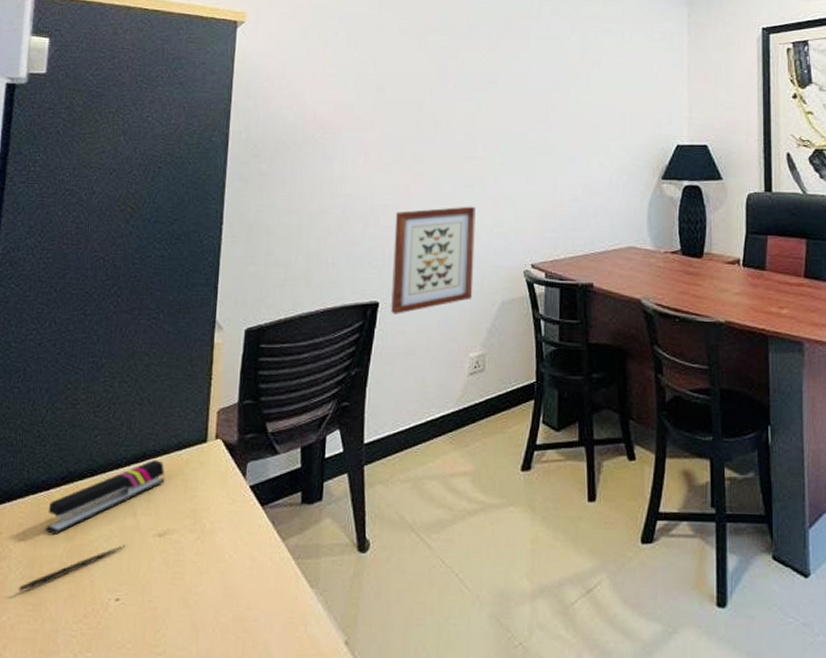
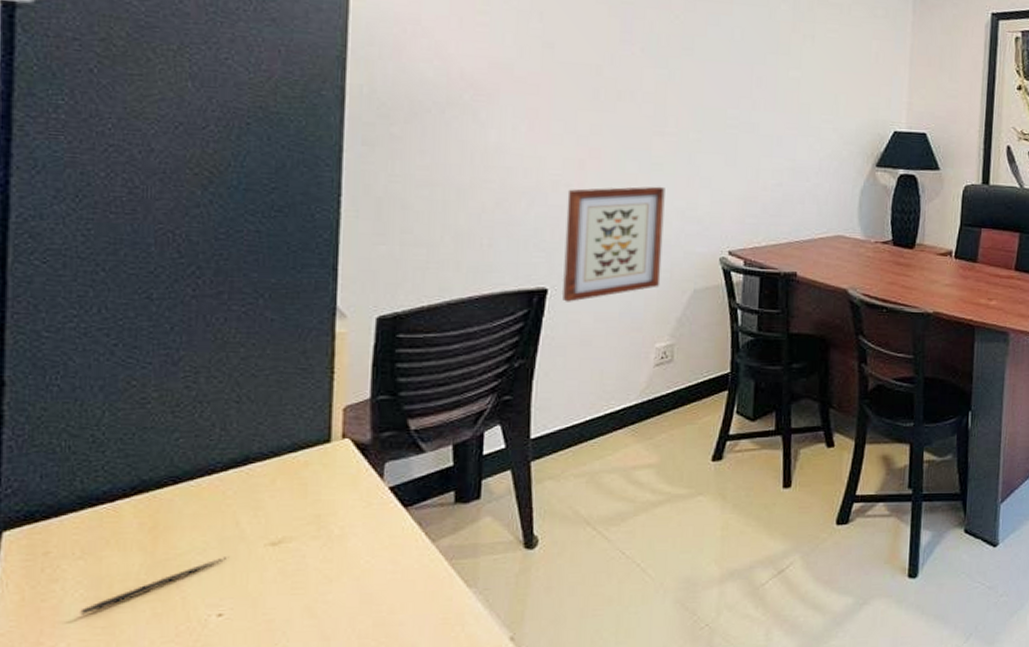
stapler: present [45,460,165,534] -> none [112,463,276,550]

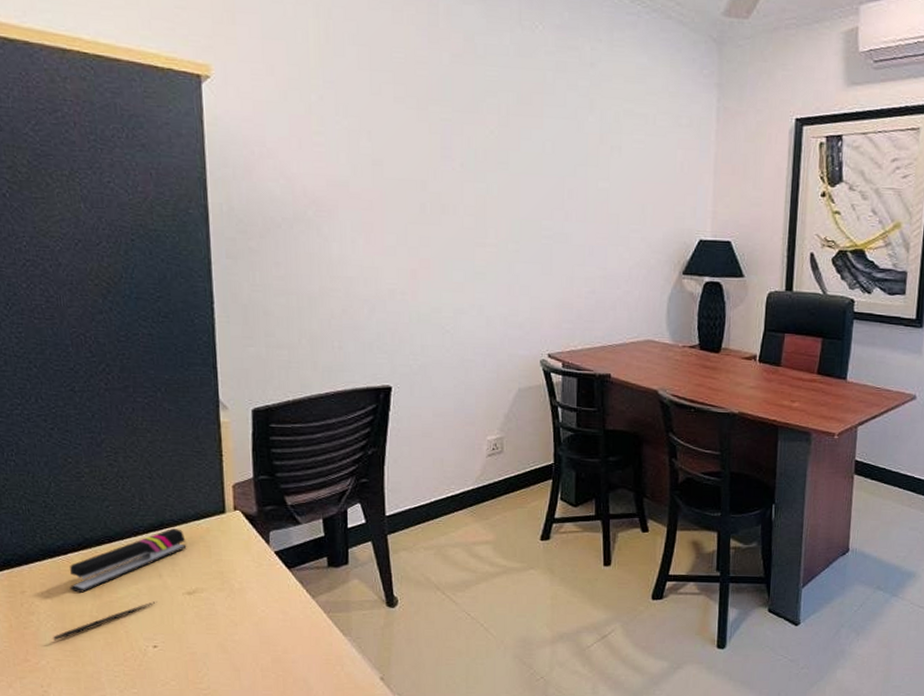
stapler: none [112,463,276,550] -> present [69,528,187,593]
wall art: present [563,186,665,302] -> none [403,294,489,399]

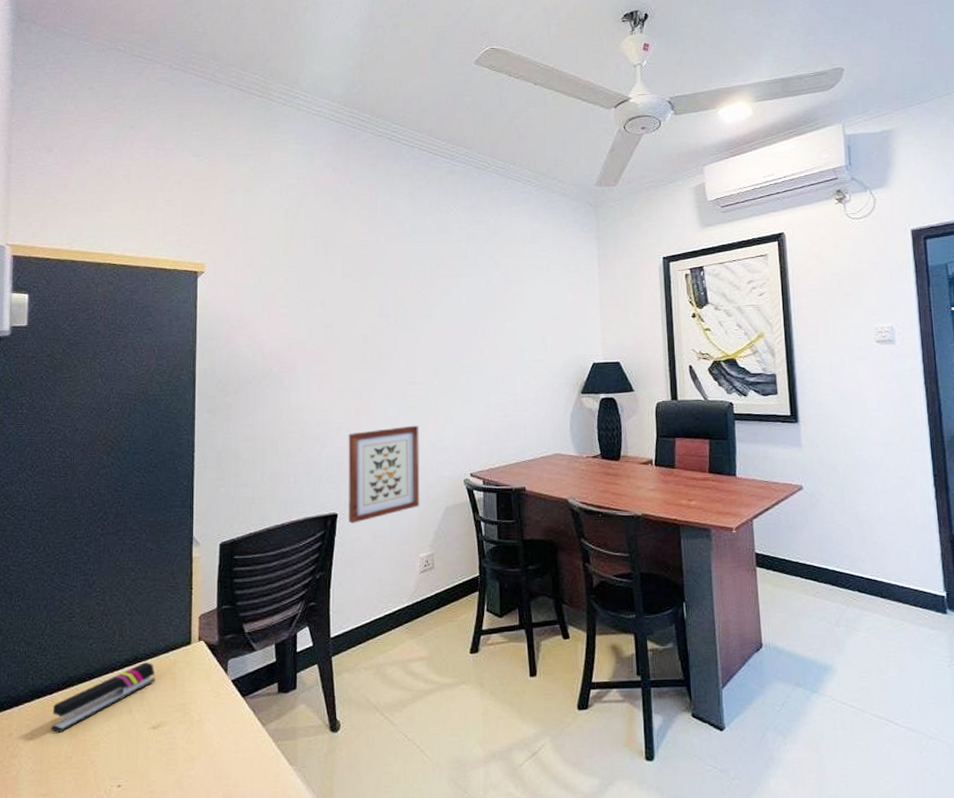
pen: present [53,601,157,641] -> none [30,738,125,784]
wall art: none [403,294,489,399] -> present [348,425,420,523]

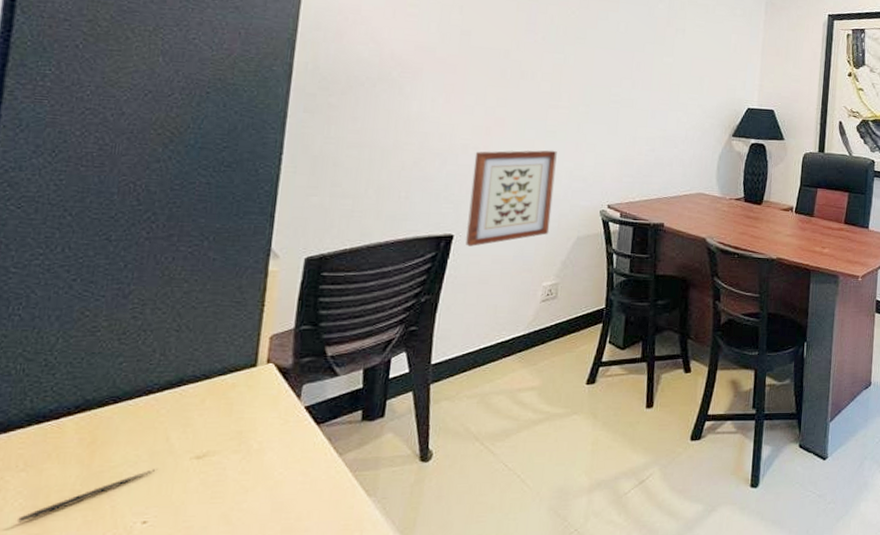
pen: none [30,738,125,784] -> present [17,469,158,523]
stapler: present [50,662,155,733] -> none [53,385,206,463]

